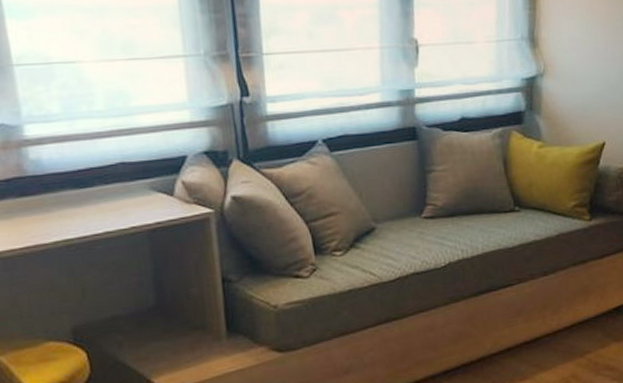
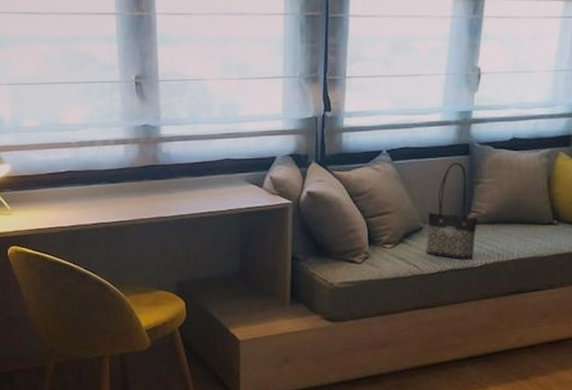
tote bag: none [379,149,436,261] -> present [426,163,479,260]

